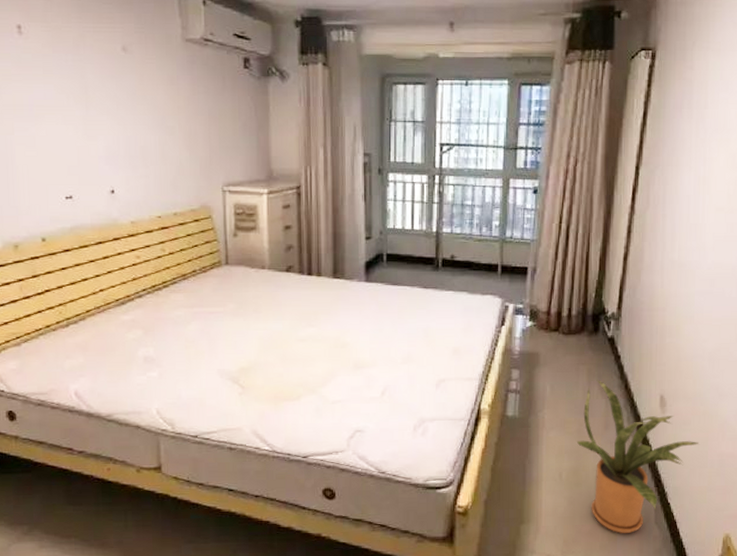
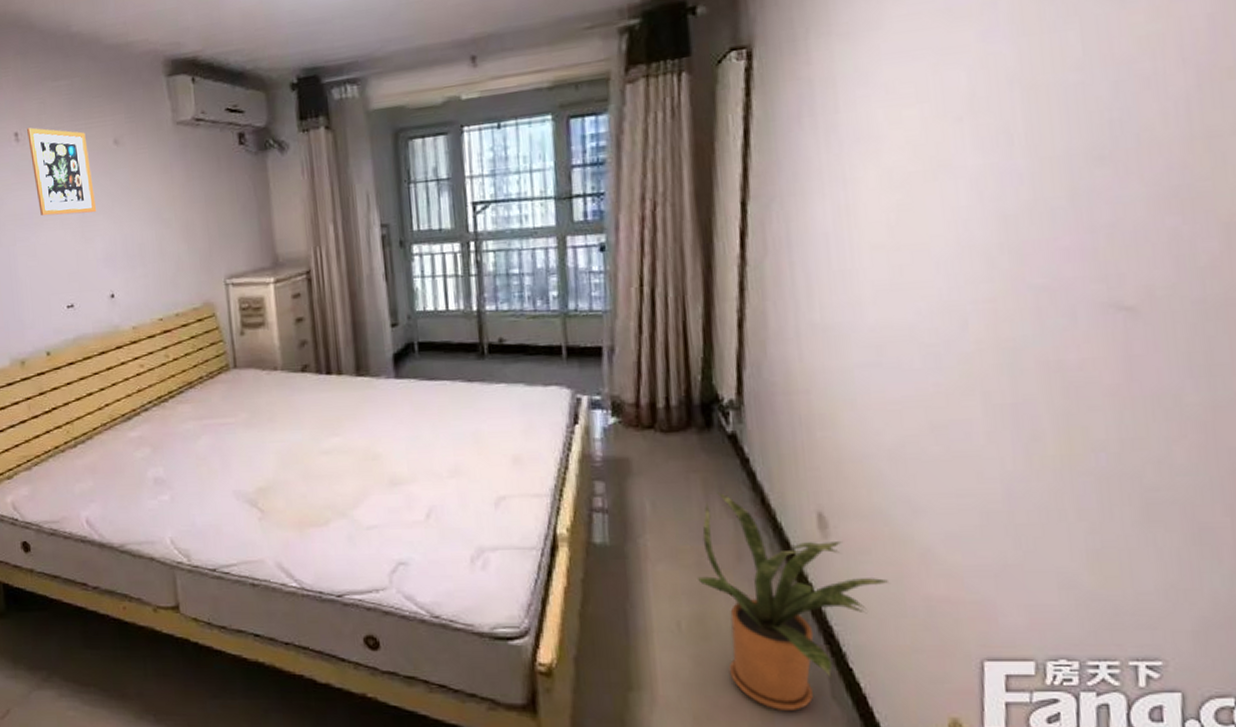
picture frame: none [31,22,101,113] -> present [27,127,97,216]

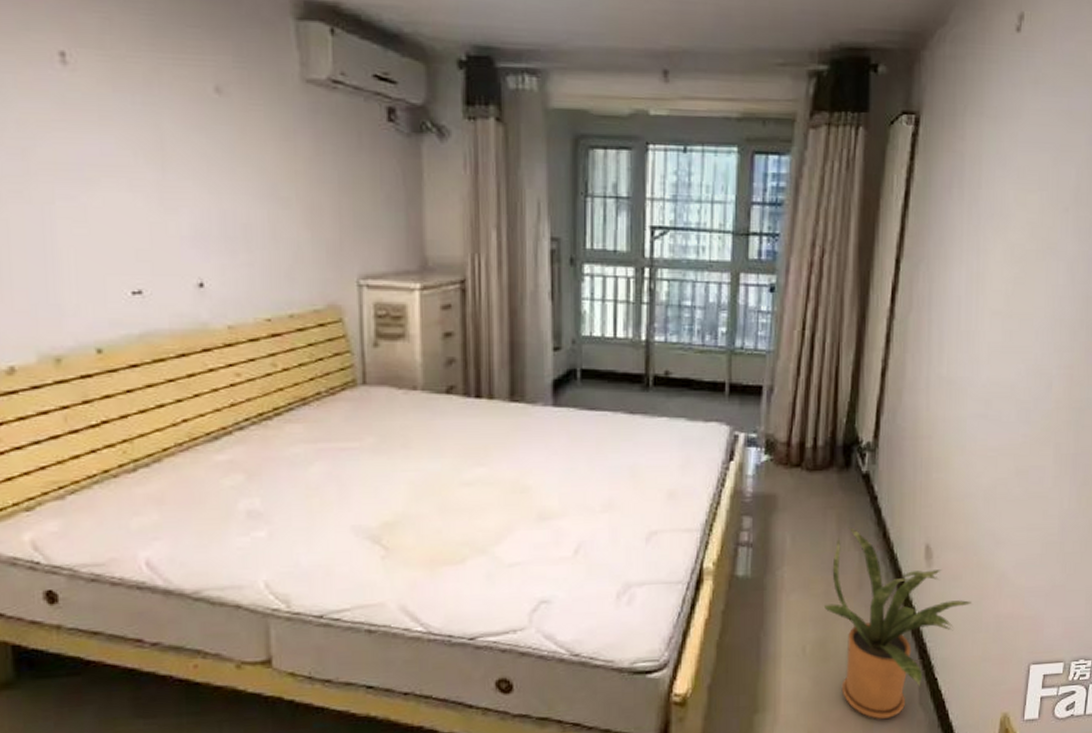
picture frame: present [27,127,97,216] -> none [81,48,184,177]

